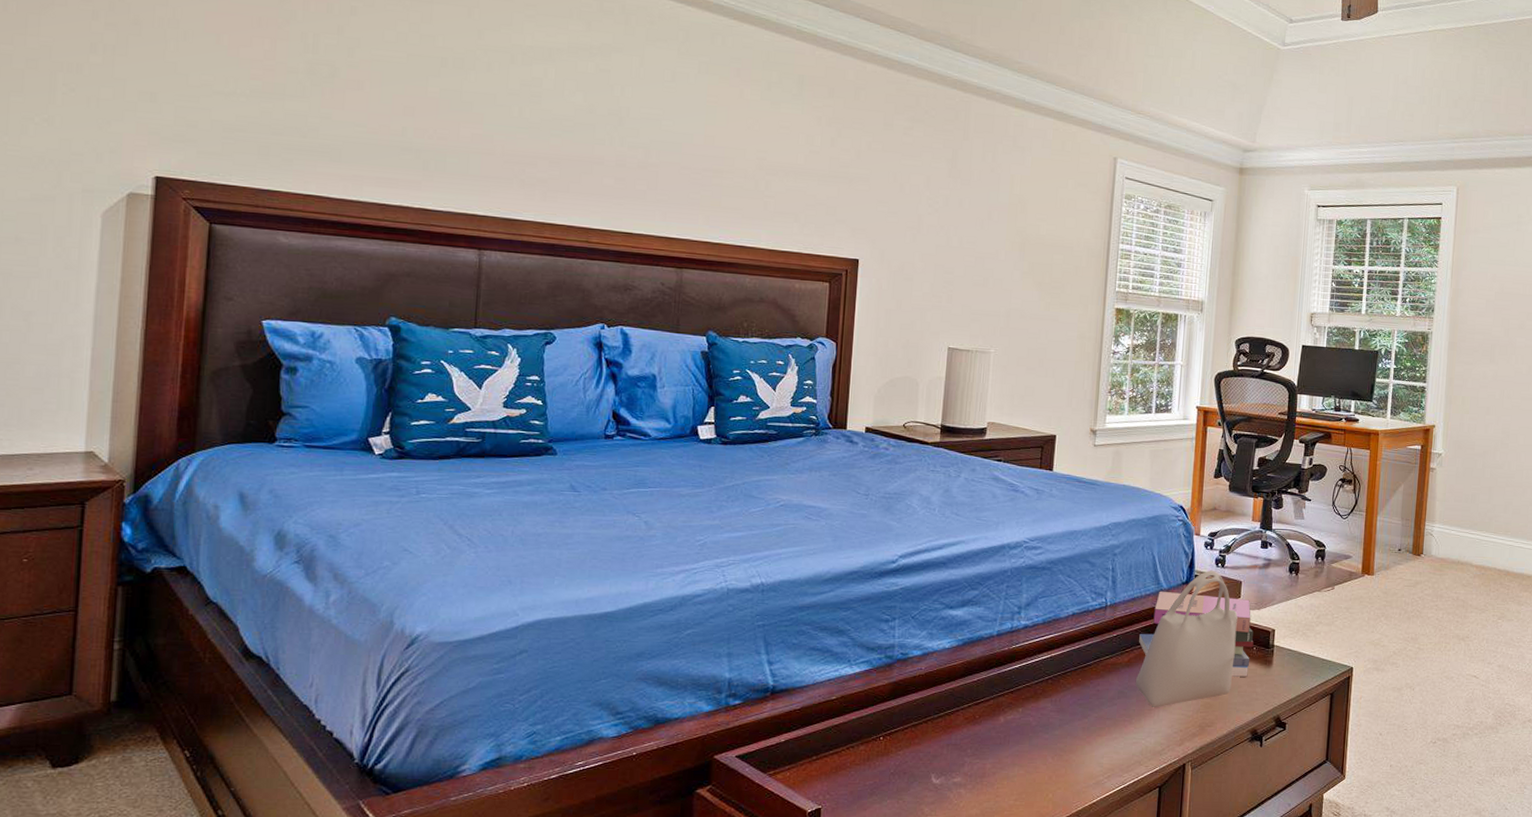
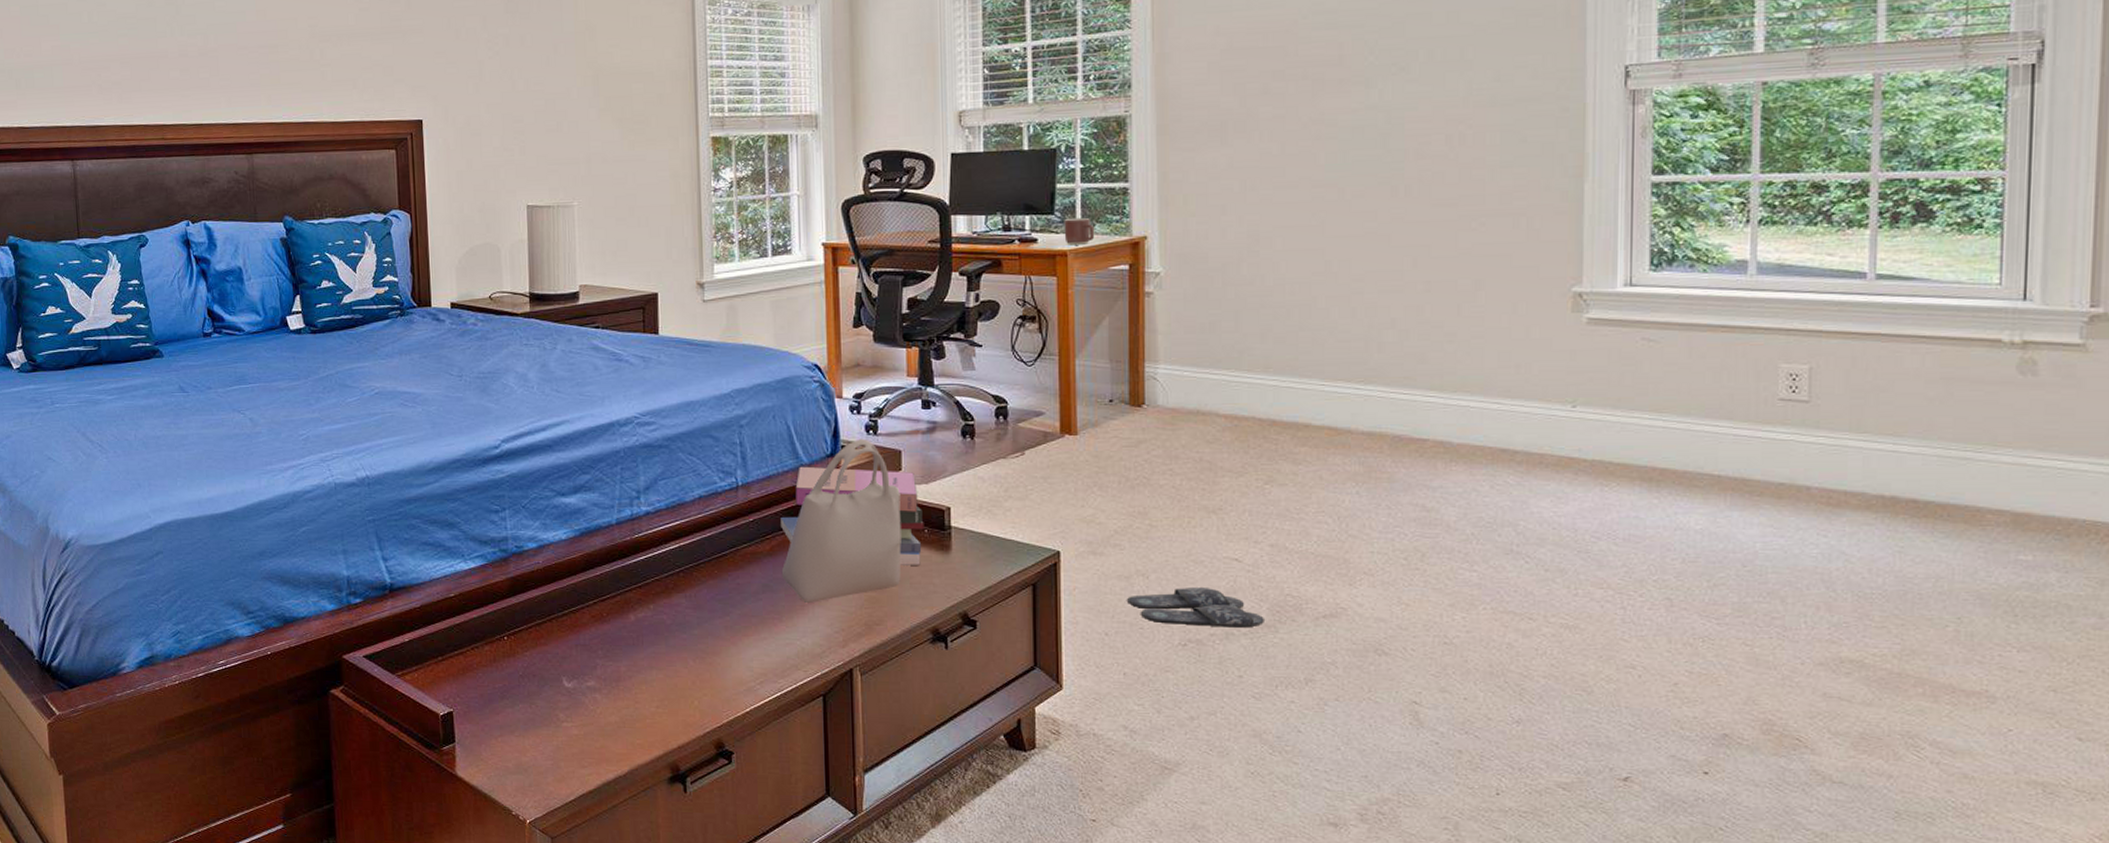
mug: none [1378,405,1400,427] -> present [1064,217,1095,245]
slippers: none [1398,697,1490,729] -> present [1127,586,1264,628]

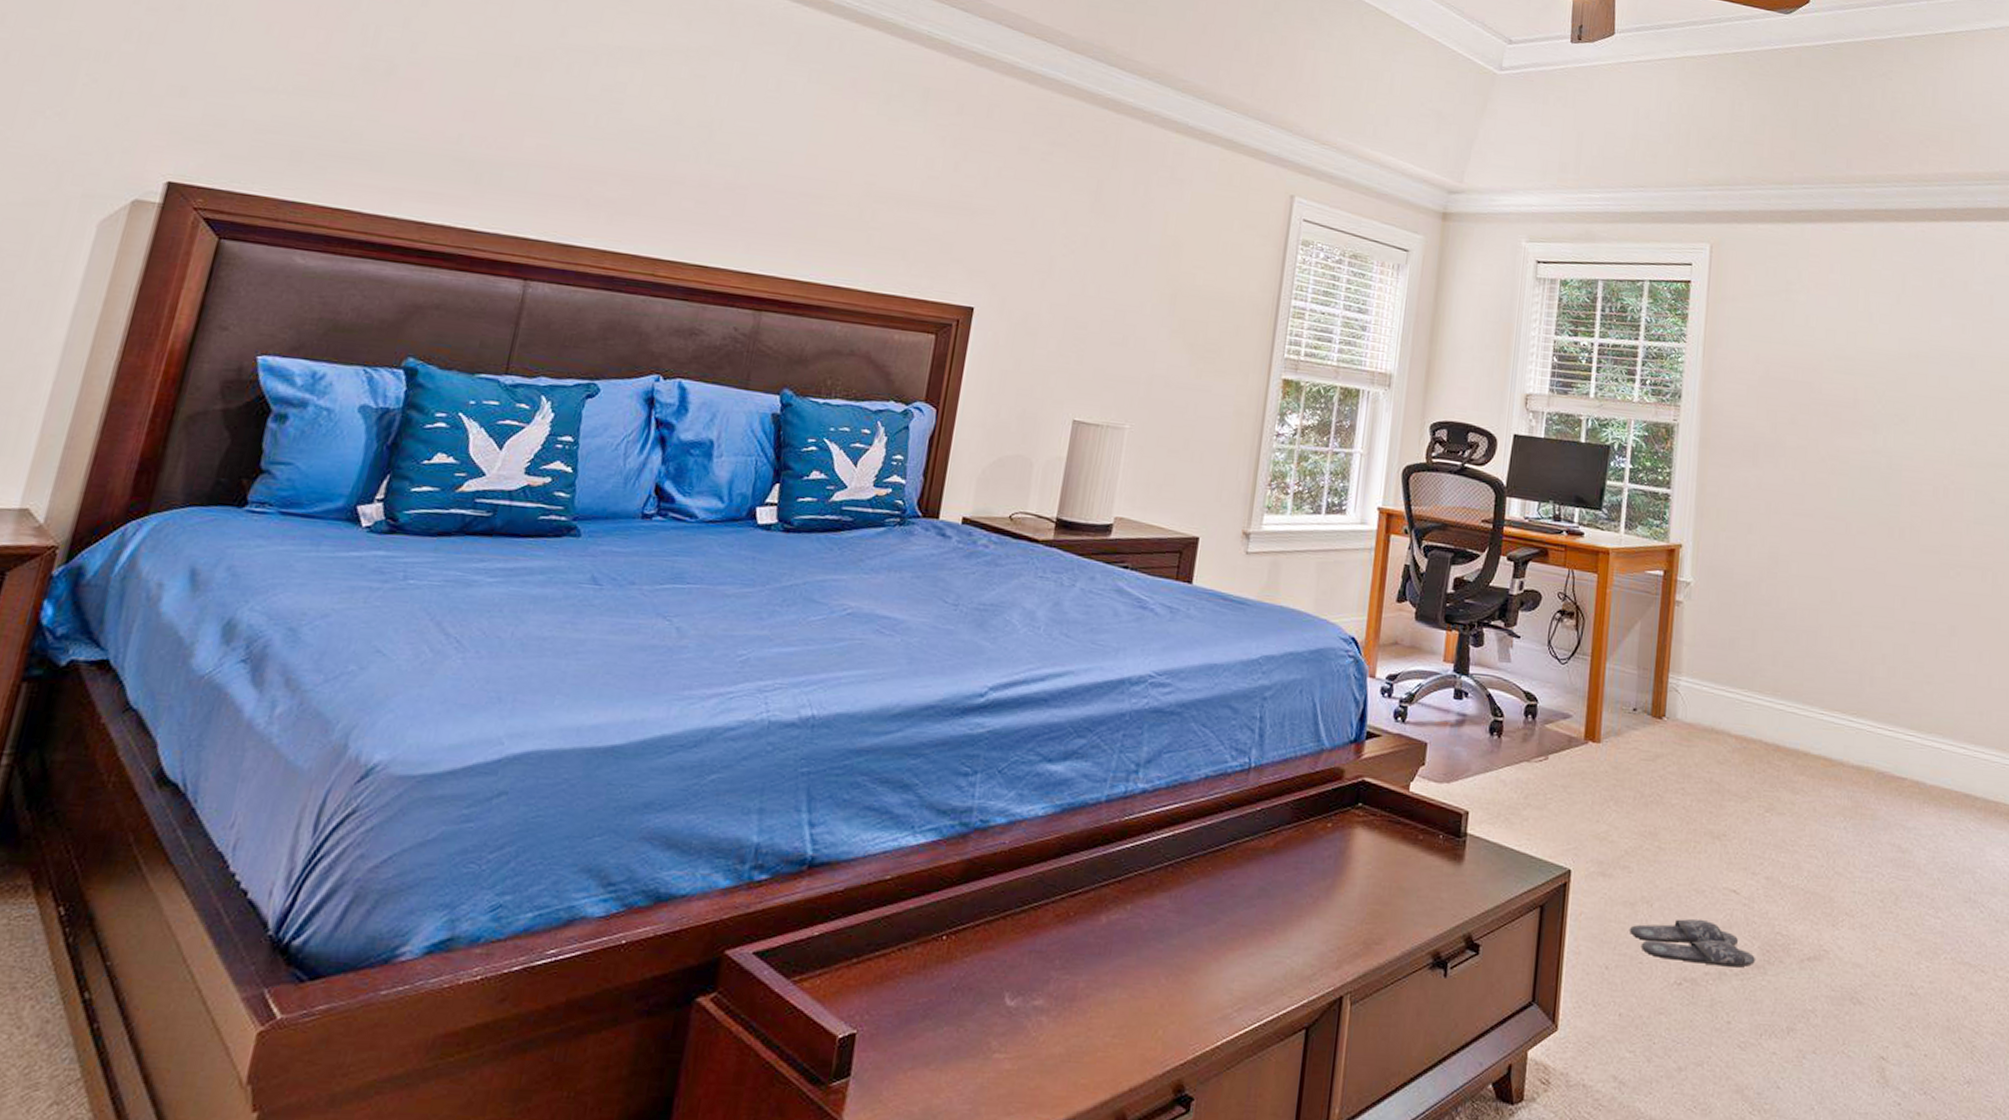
handbag: present [781,438,902,603] -> none [1281,725,1420,913]
books: present [781,466,924,565] -> none [1289,751,1440,876]
mug: present [1064,217,1095,245] -> none [1608,516,1637,545]

